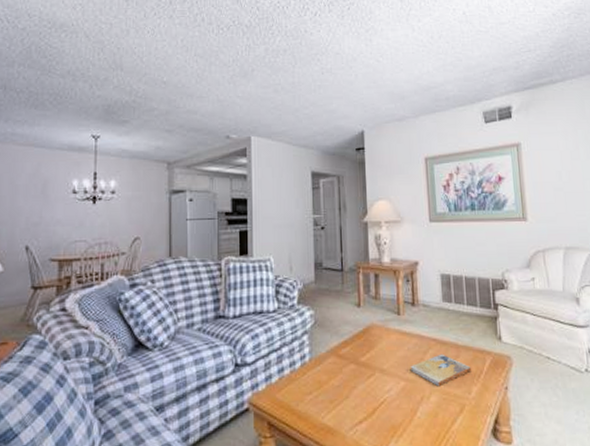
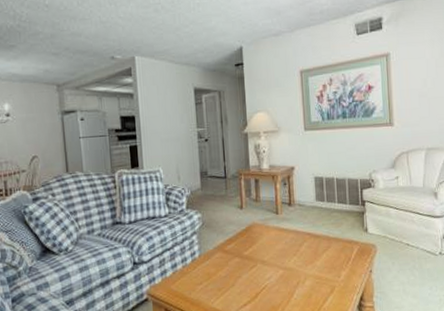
book: present [410,353,471,387] -> none [287,245,341,273]

